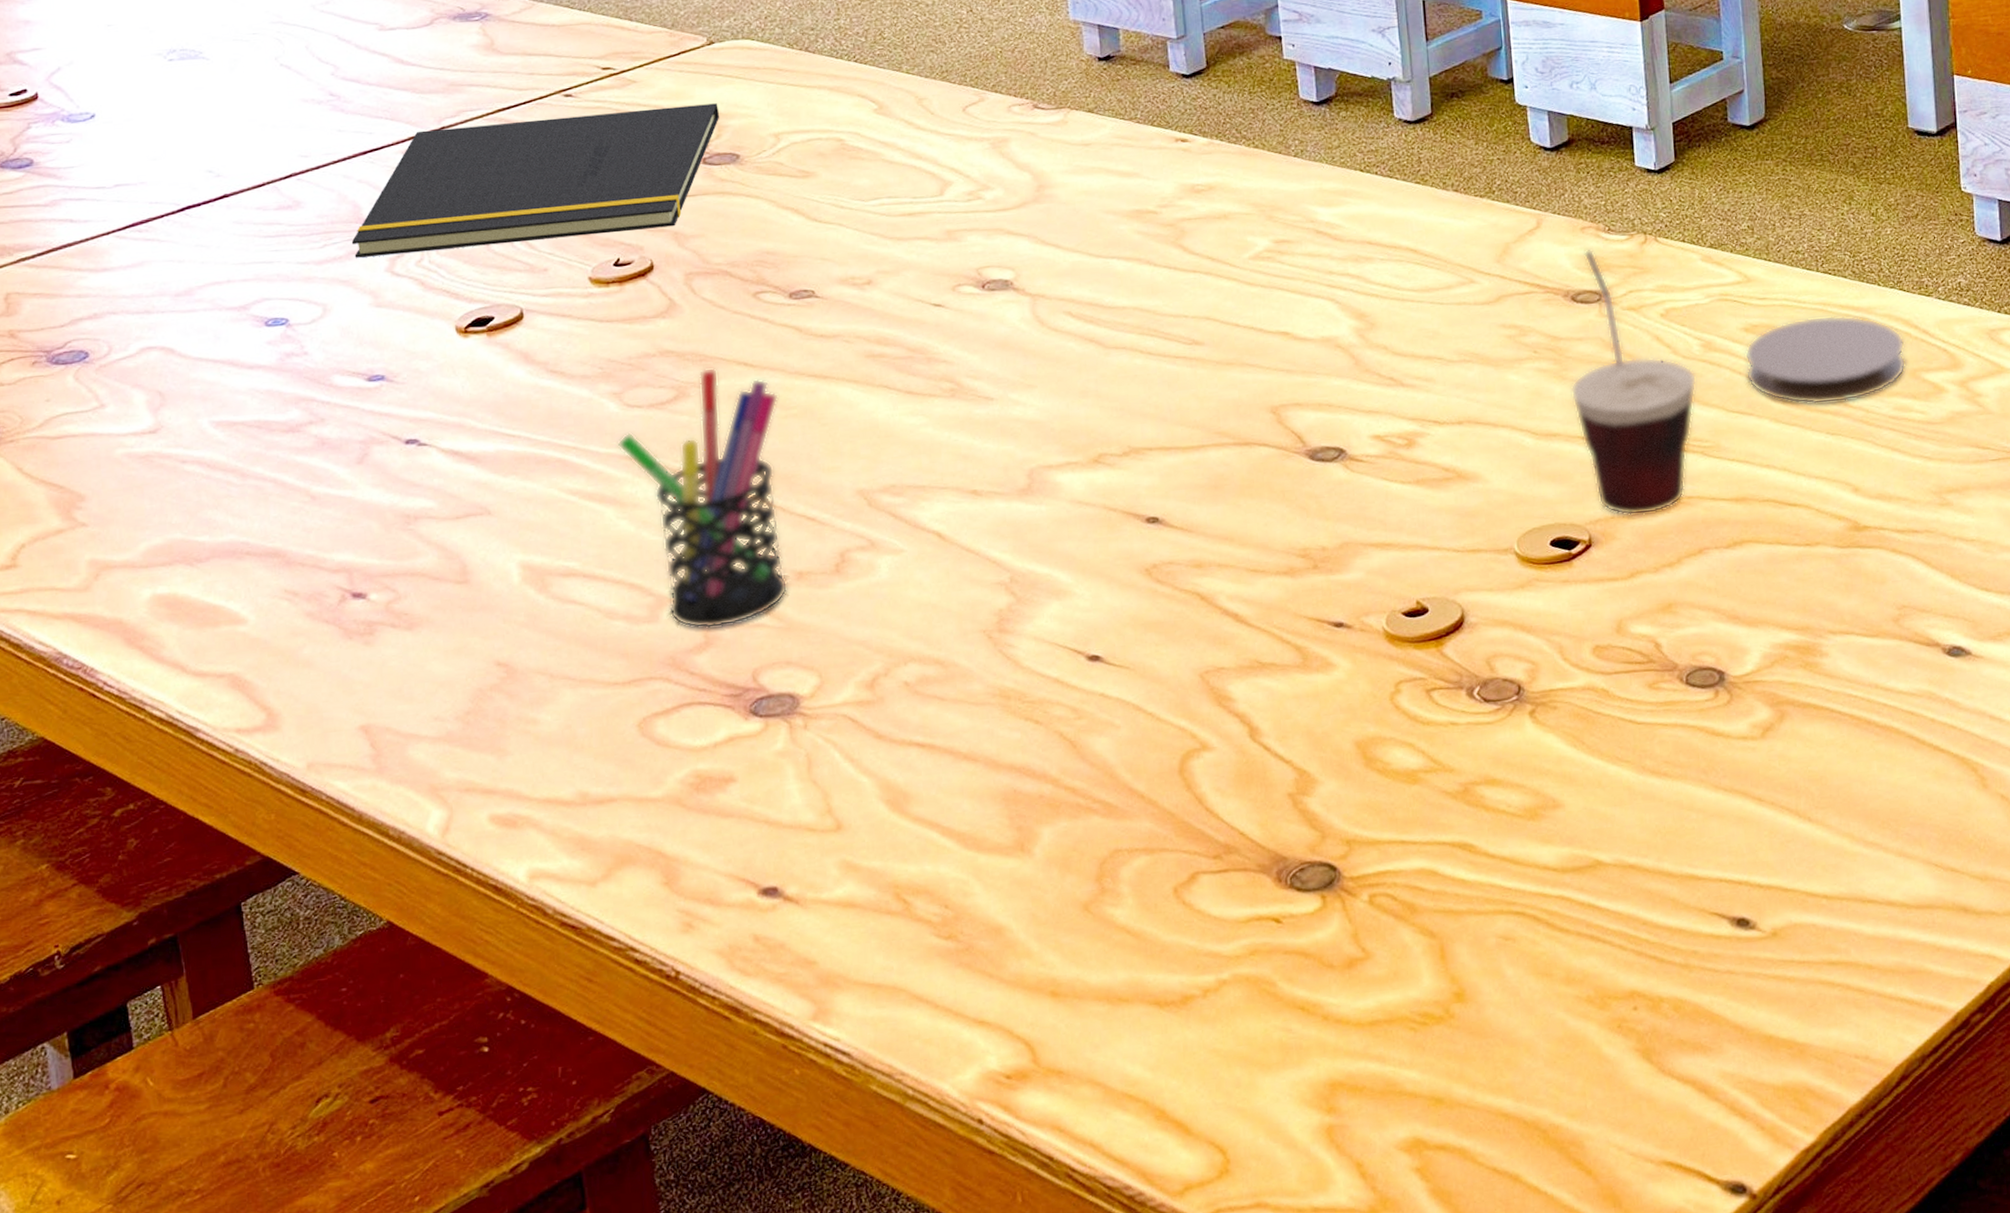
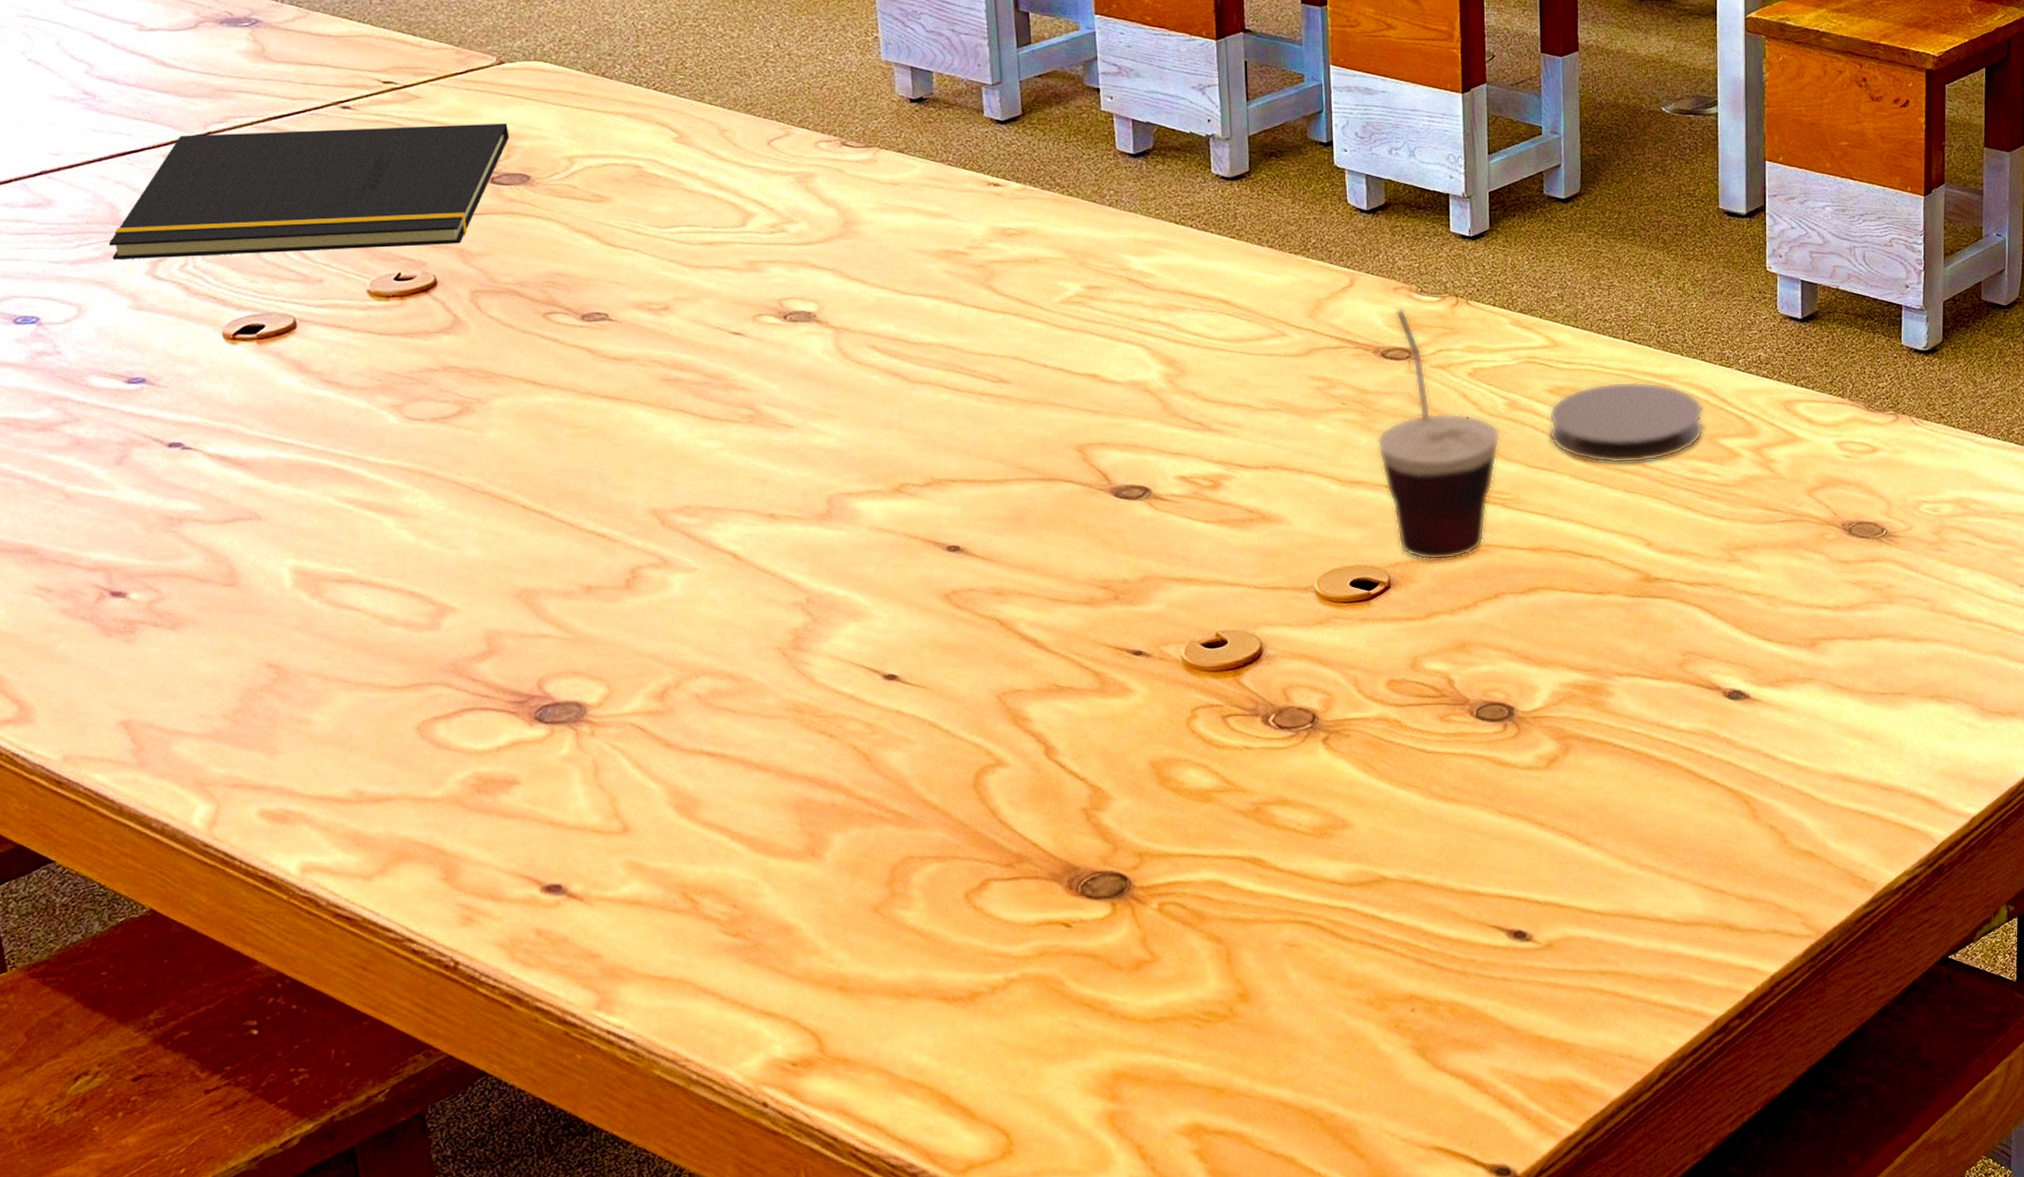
pen holder: present [617,367,788,629] -> none [397,384,576,638]

